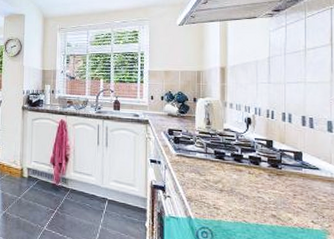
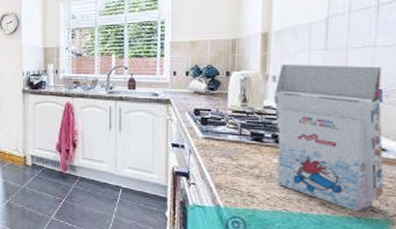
gift box: none [232,94,320,223] -> present [274,65,384,212]

